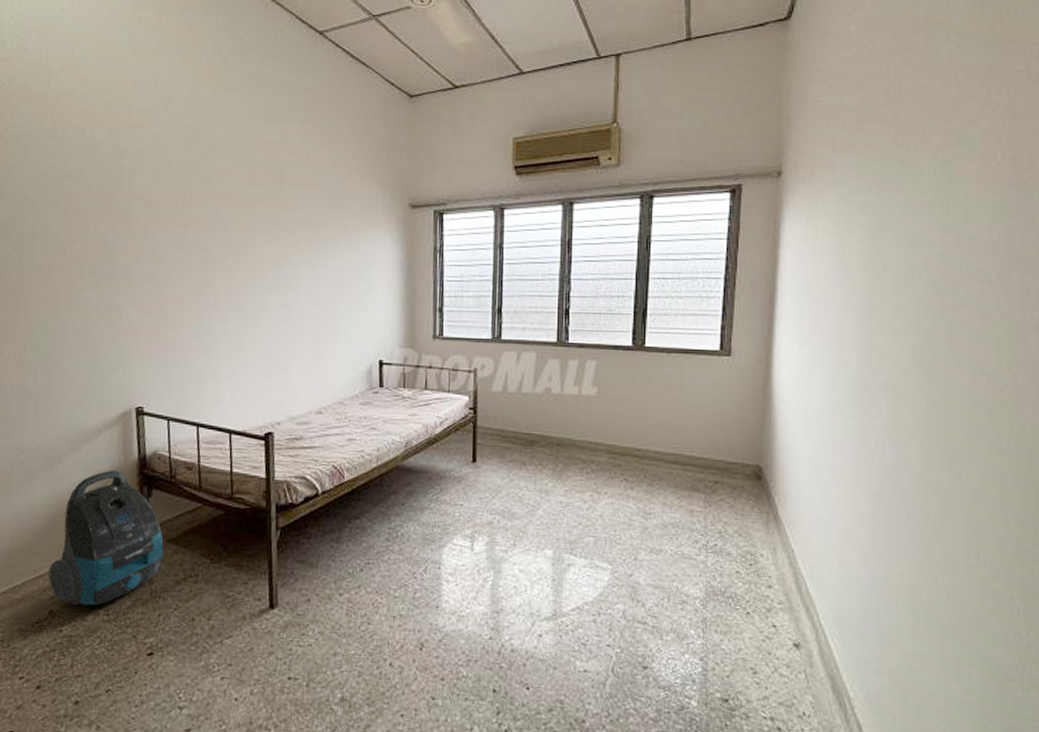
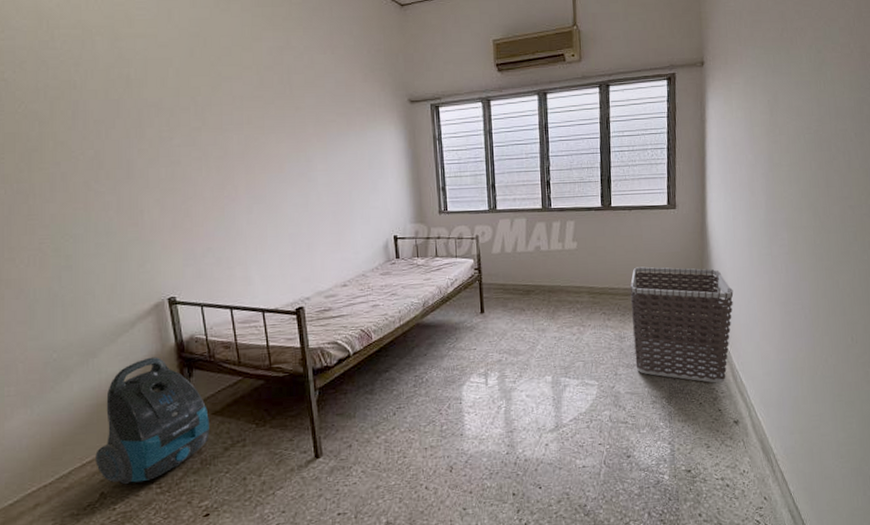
clothes hamper: none [661,425,804,590] -> present [630,266,734,383]

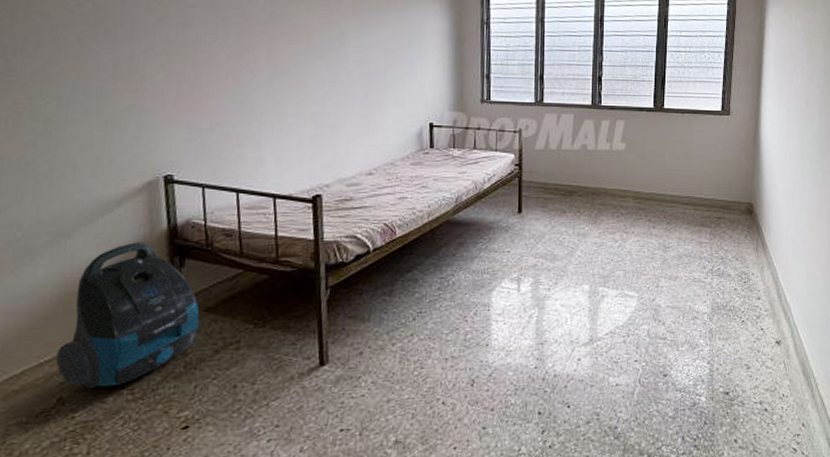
clothes hamper: present [630,266,734,383] -> none [677,173,783,300]

